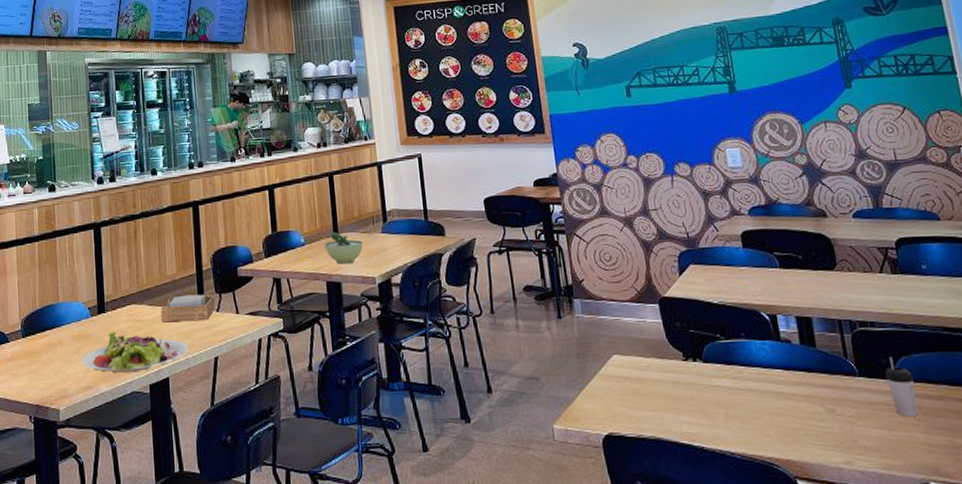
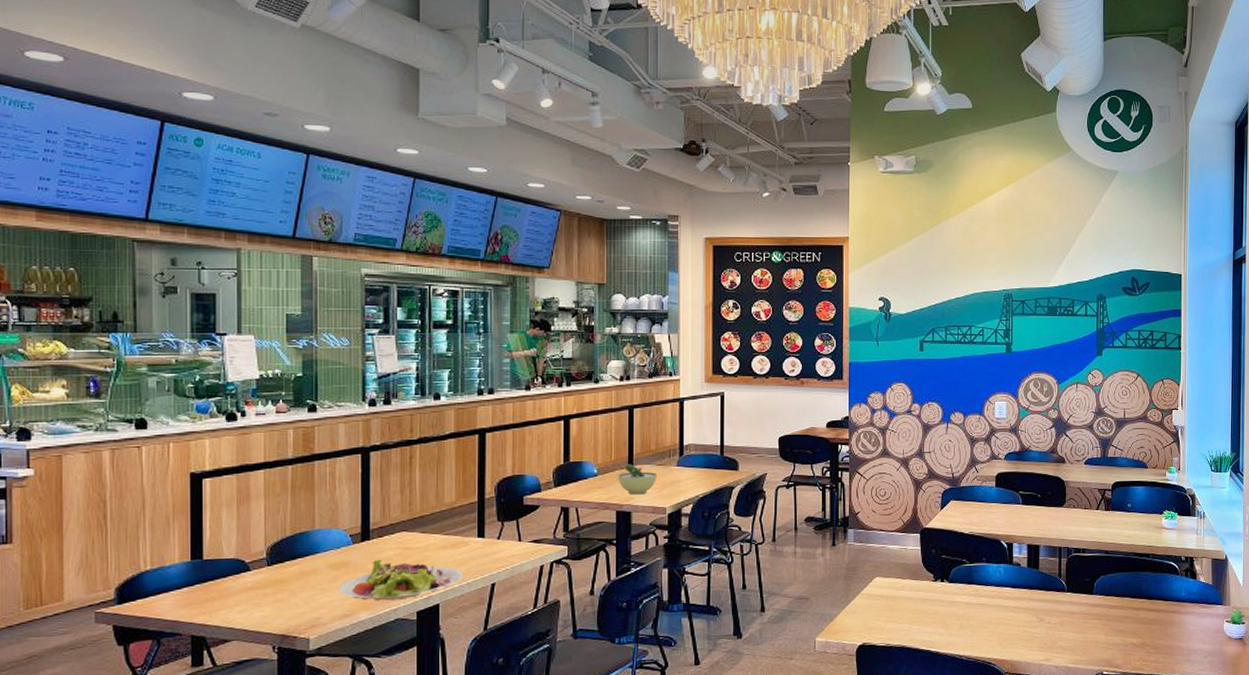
napkin holder: present [160,294,216,323] -> none [434,522,497,550]
beverage cup: present [885,357,918,417] -> none [1087,576,1107,623]

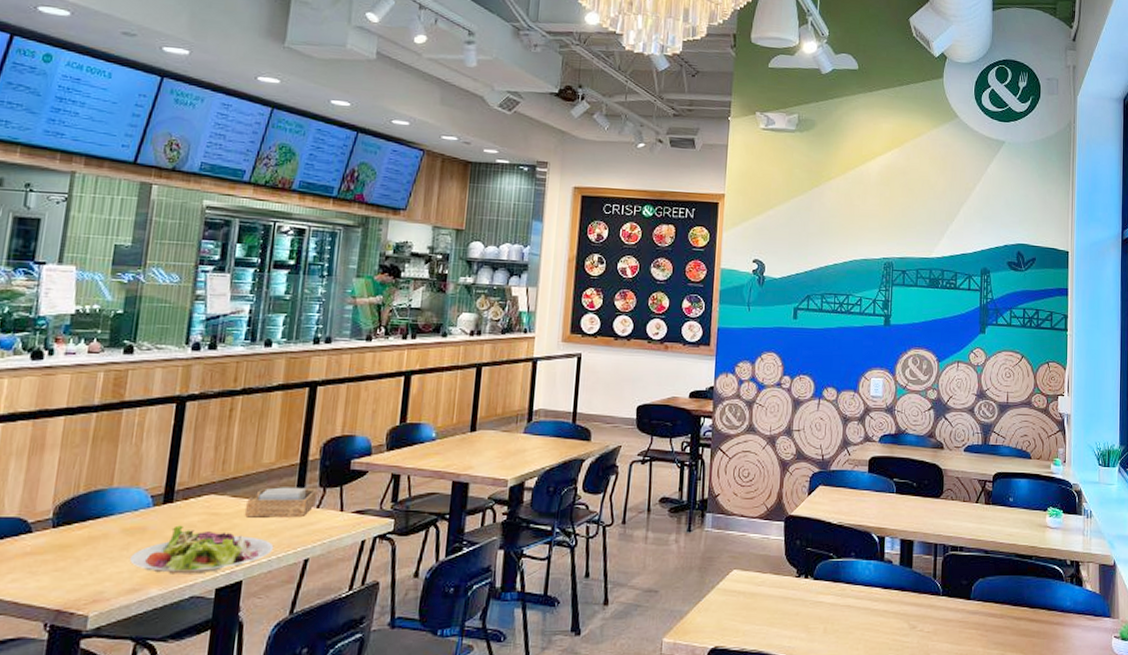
napkin holder: none [434,522,497,550] -> present [244,487,318,518]
soup bowl: present [618,464,657,495] -> none [457,428,502,464]

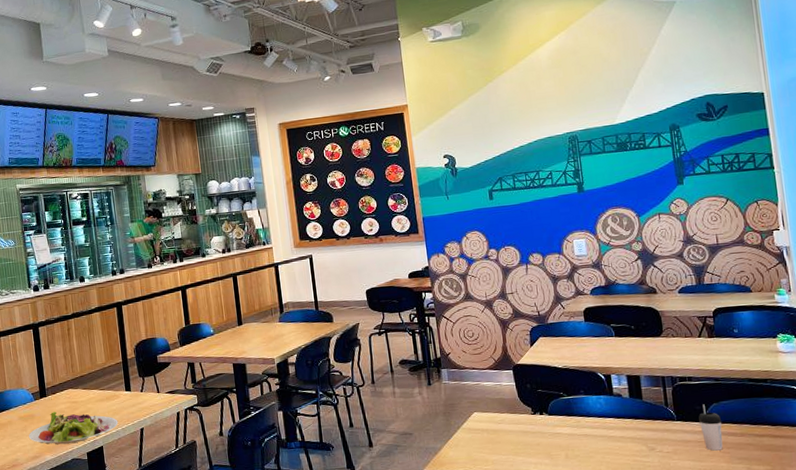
napkin holder: present [244,487,318,518] -> none [93,378,140,403]
beverage cup: none [963,579,985,633] -> present [698,404,723,451]

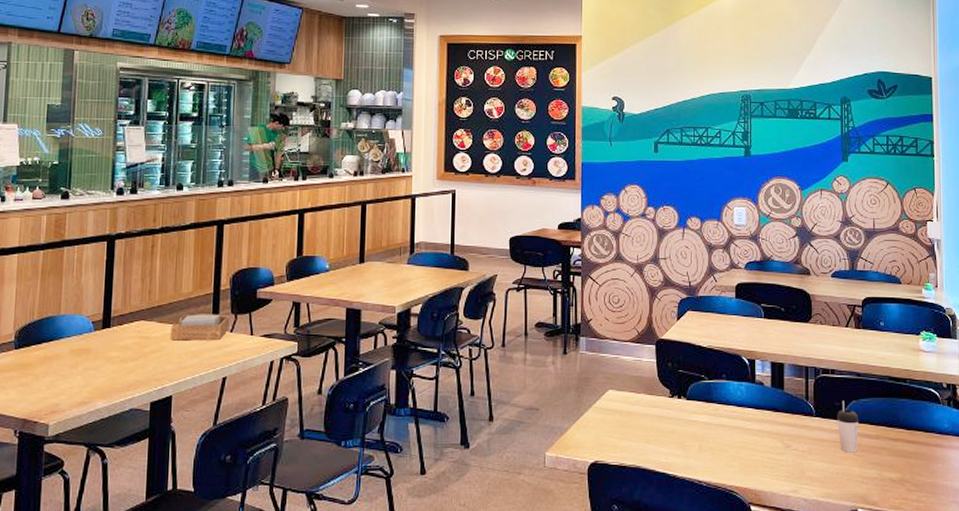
salad plate: present [29,411,119,445] -> none [79,347,196,390]
napkin holder: none [93,378,140,403] -> present [169,314,231,341]

